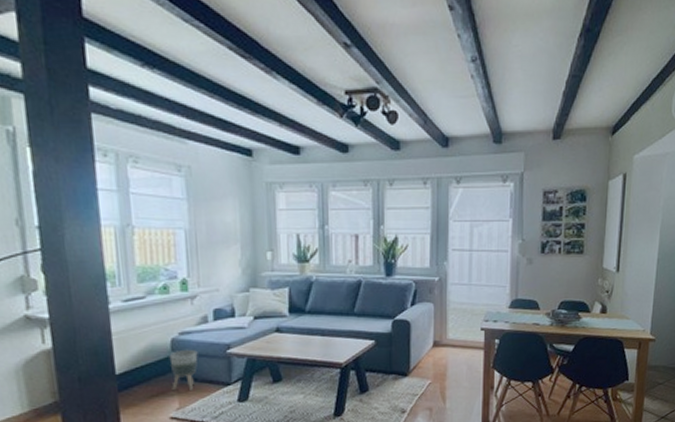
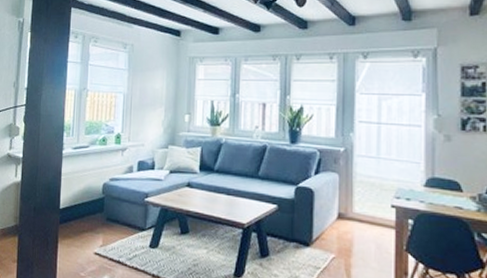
planter: present [169,350,198,392] -> none [99,194,122,232]

